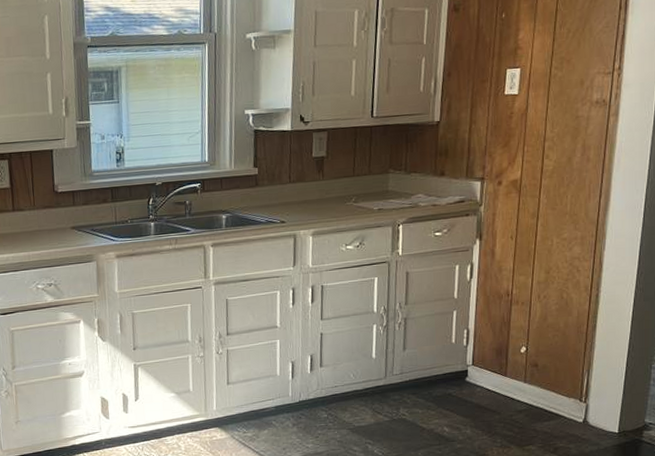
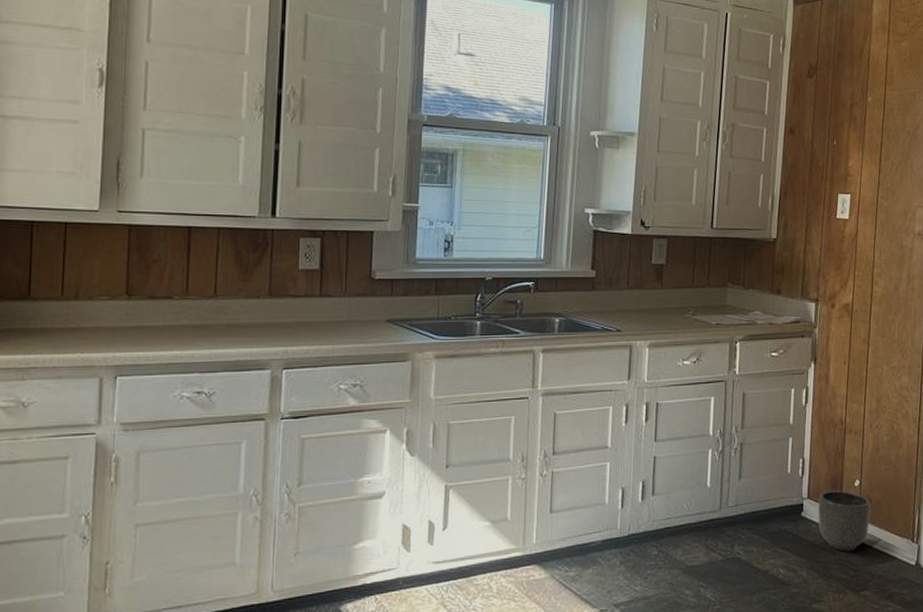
planter: none [482,357,538,411] -> present [818,490,871,552]

